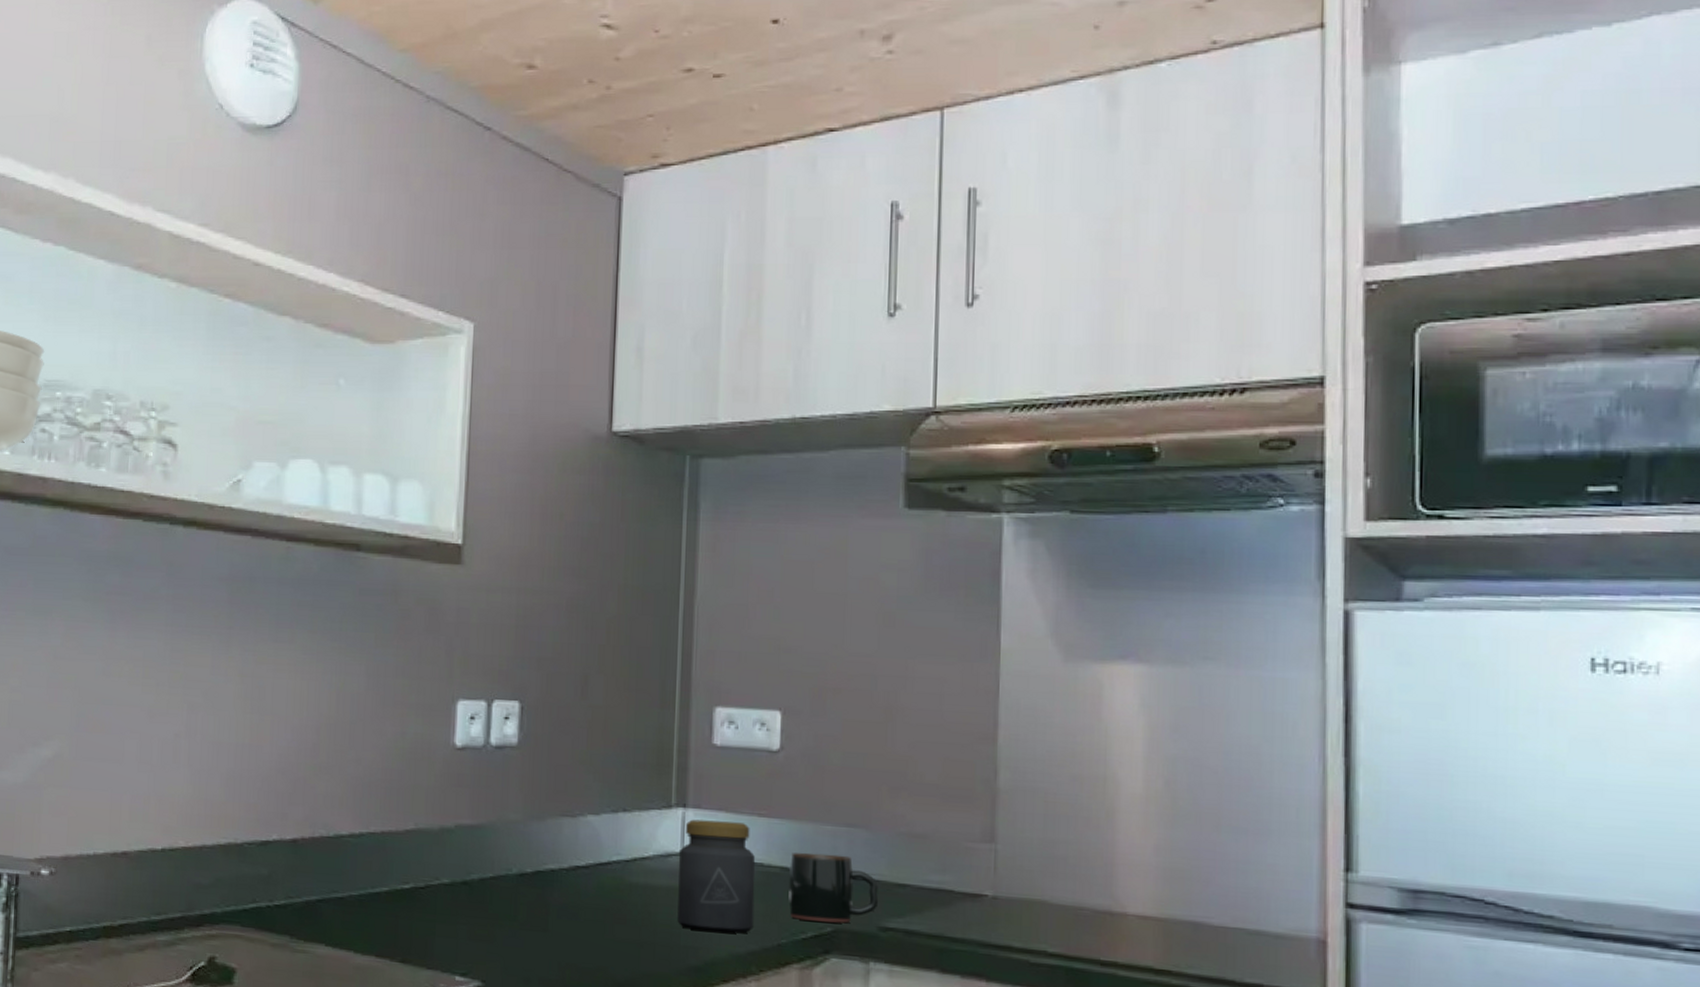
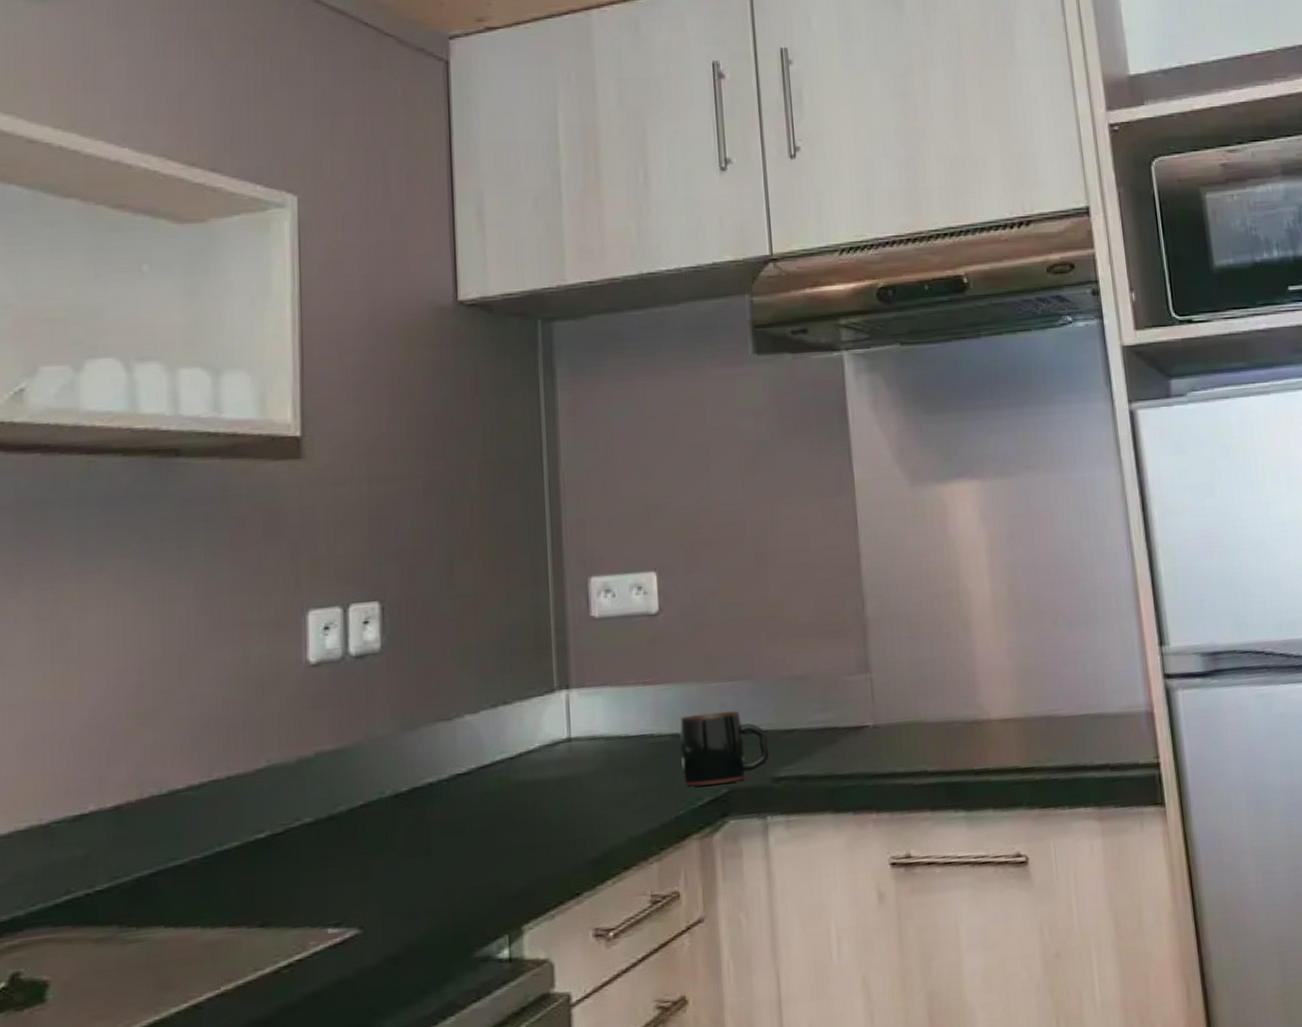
jar: present [677,819,755,934] -> none [567,695,650,820]

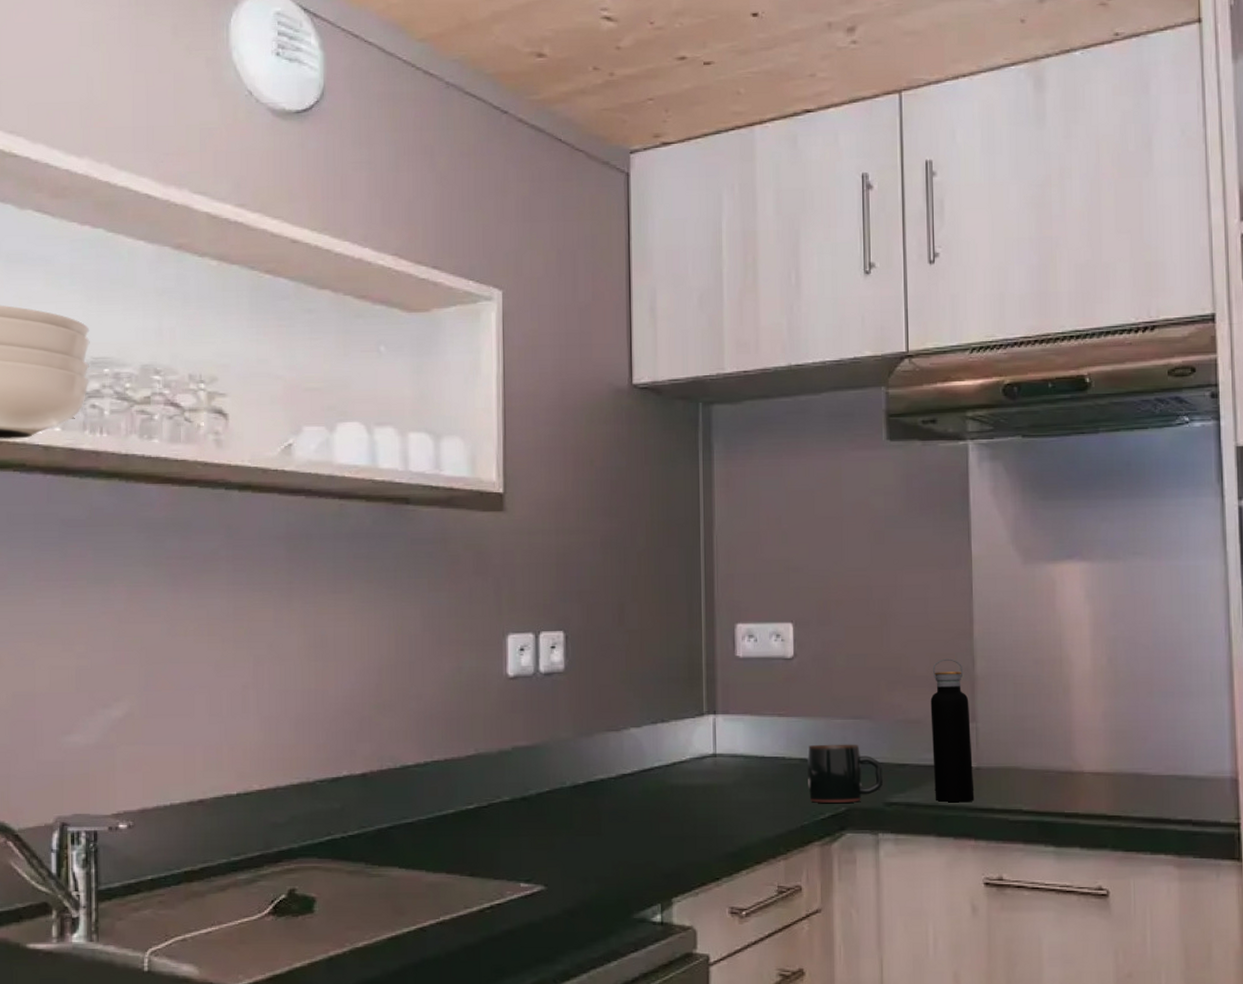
water bottle: none [817,600,874,772] -> present [930,658,975,803]

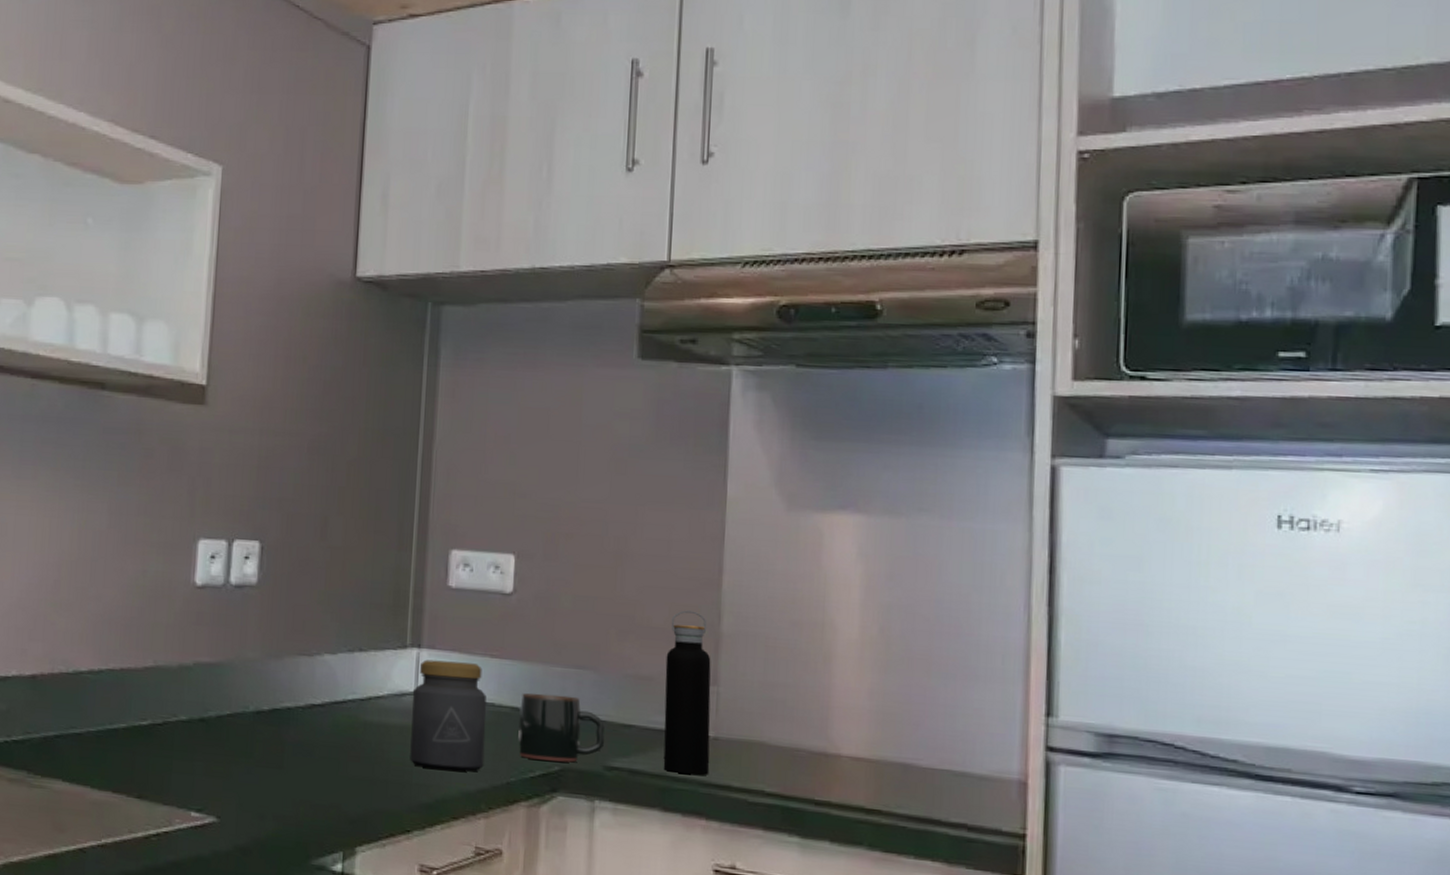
jar: none [713,723,780,822] -> present [410,659,487,772]

